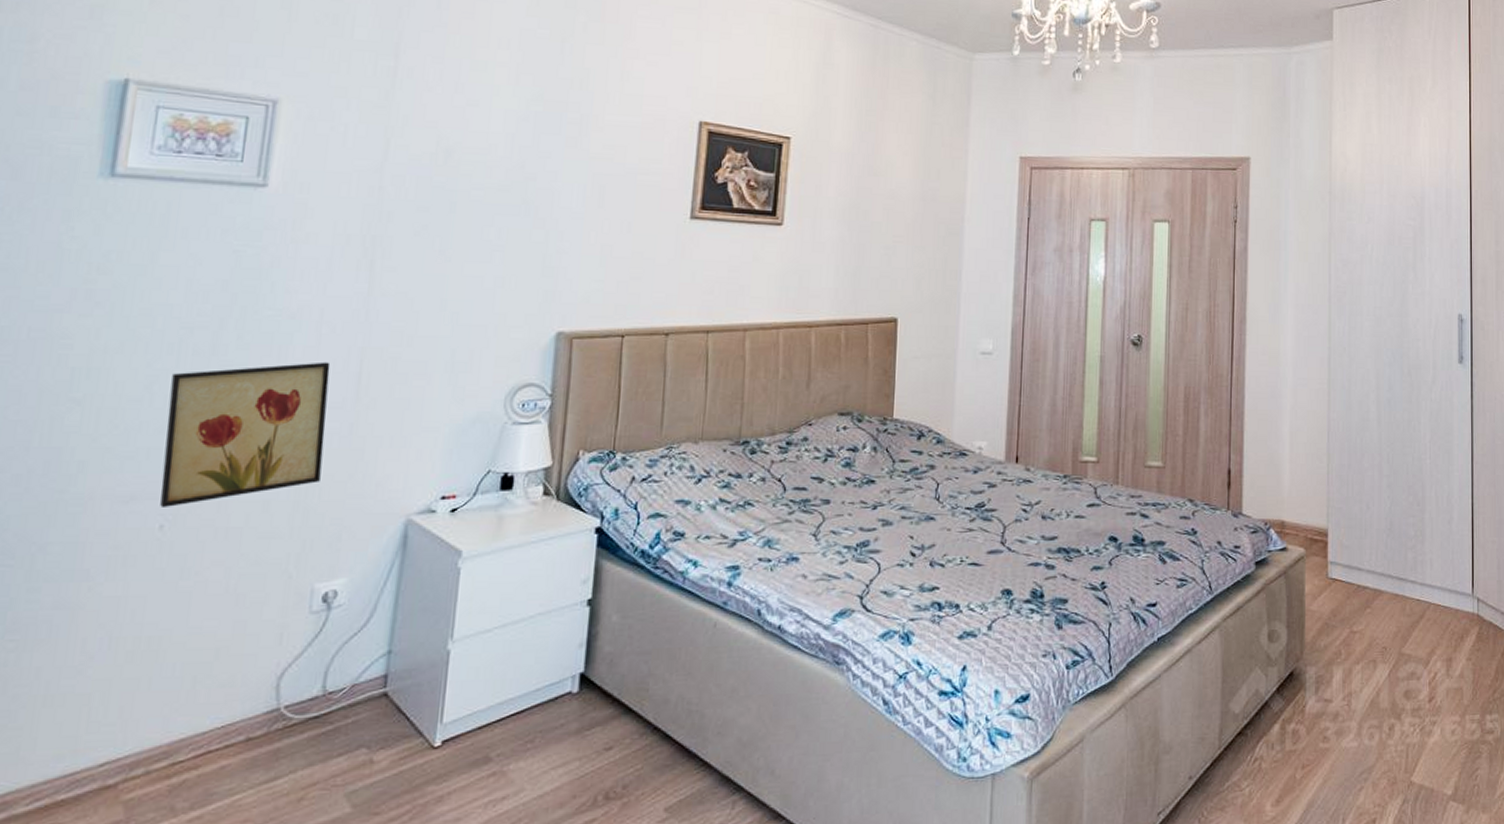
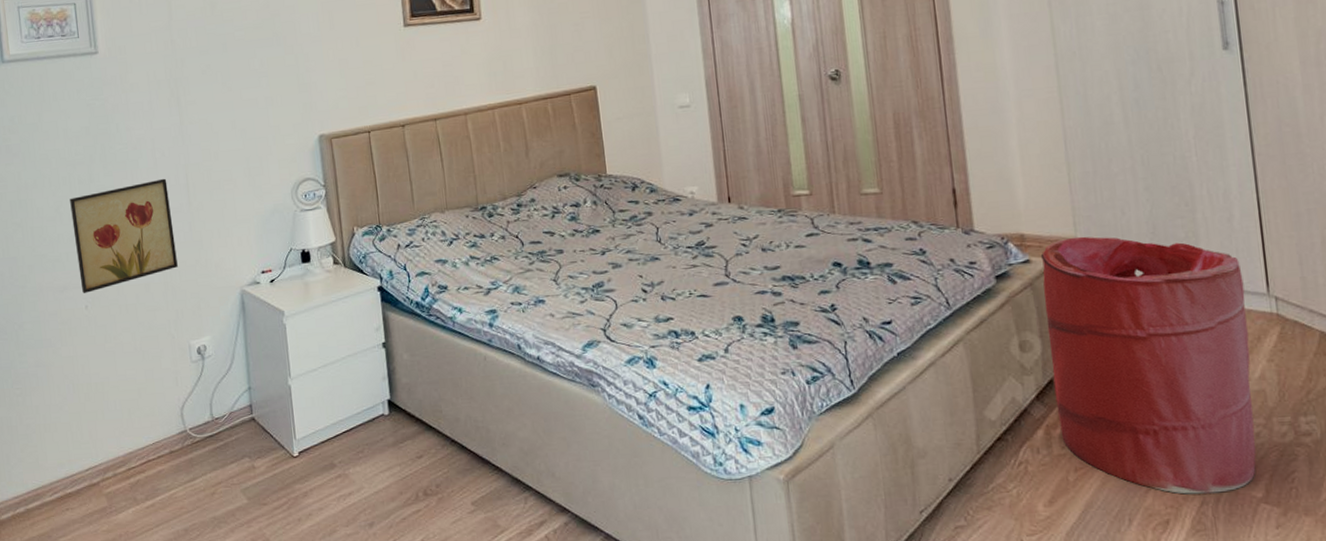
laundry hamper: none [1293,527,1455,792] -> present [1040,236,1256,494]

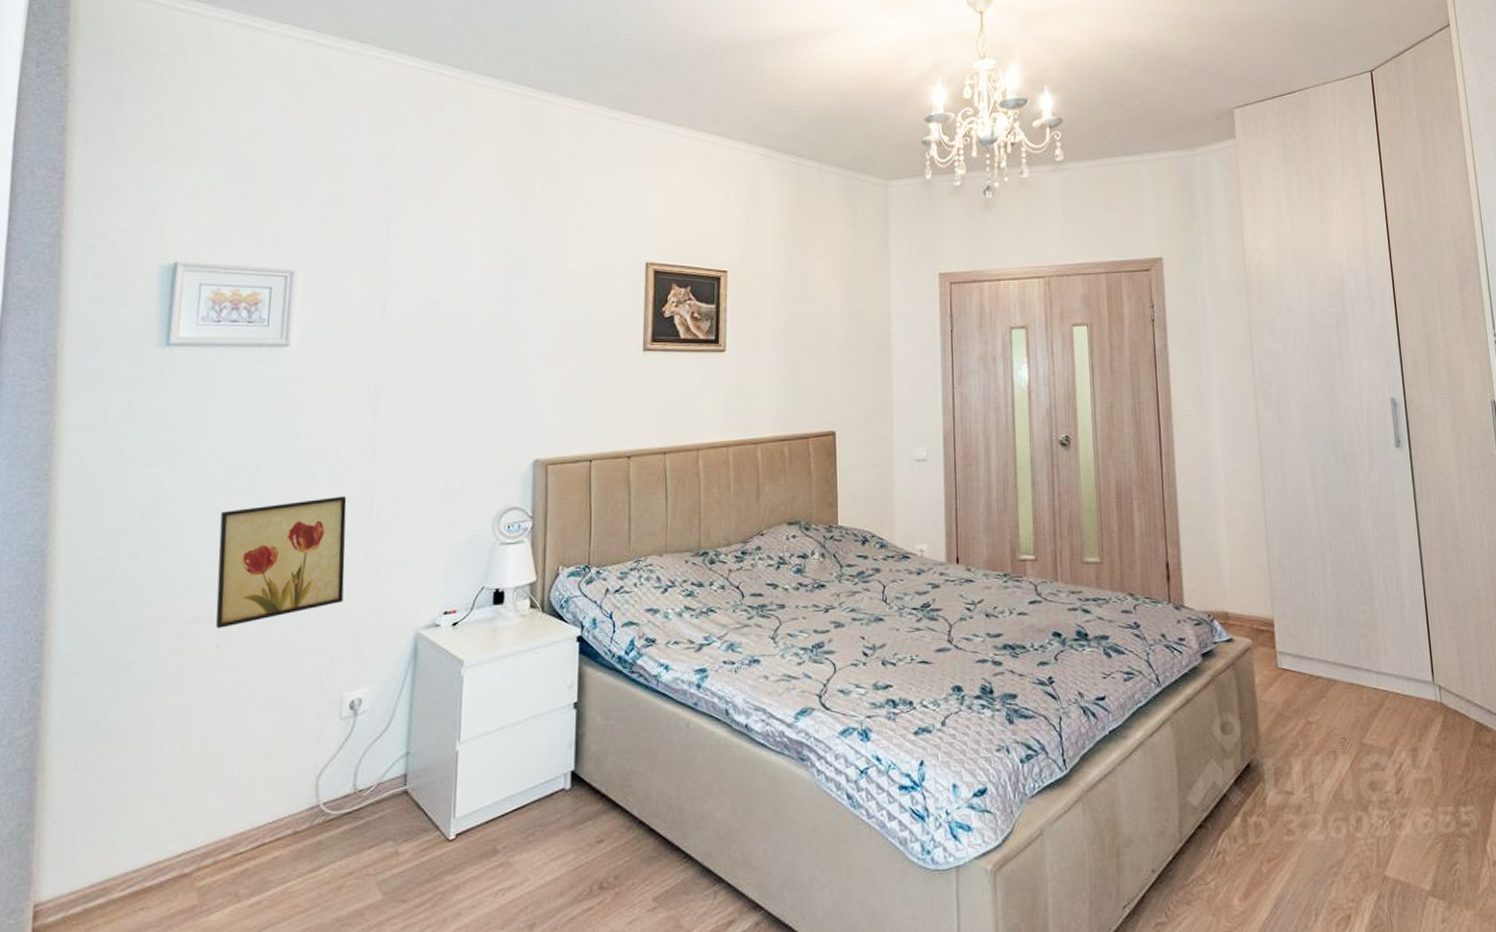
laundry hamper: present [1040,236,1256,494] -> none [1242,617,1425,887]

